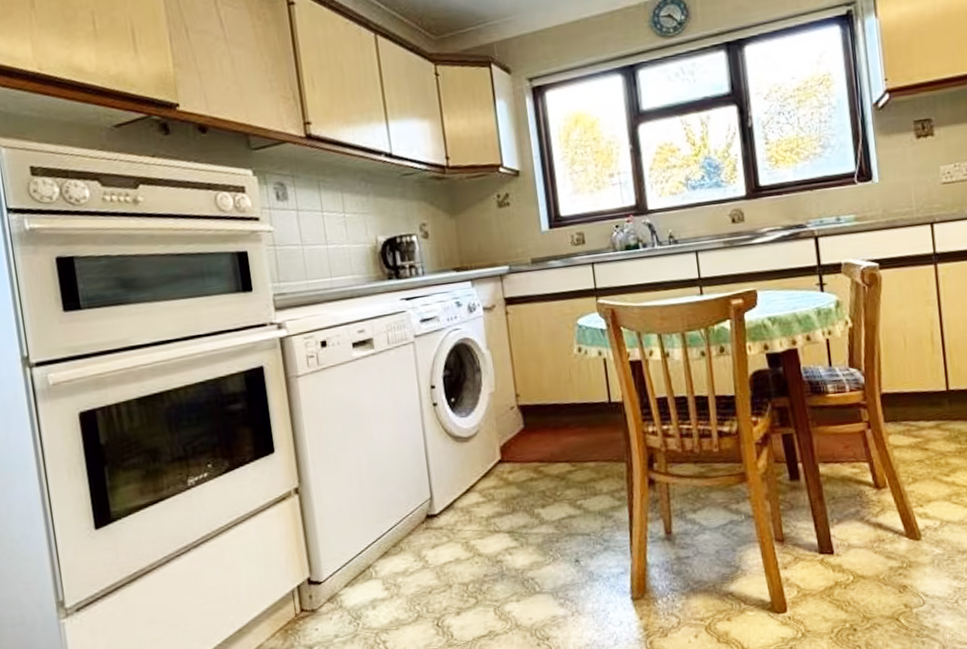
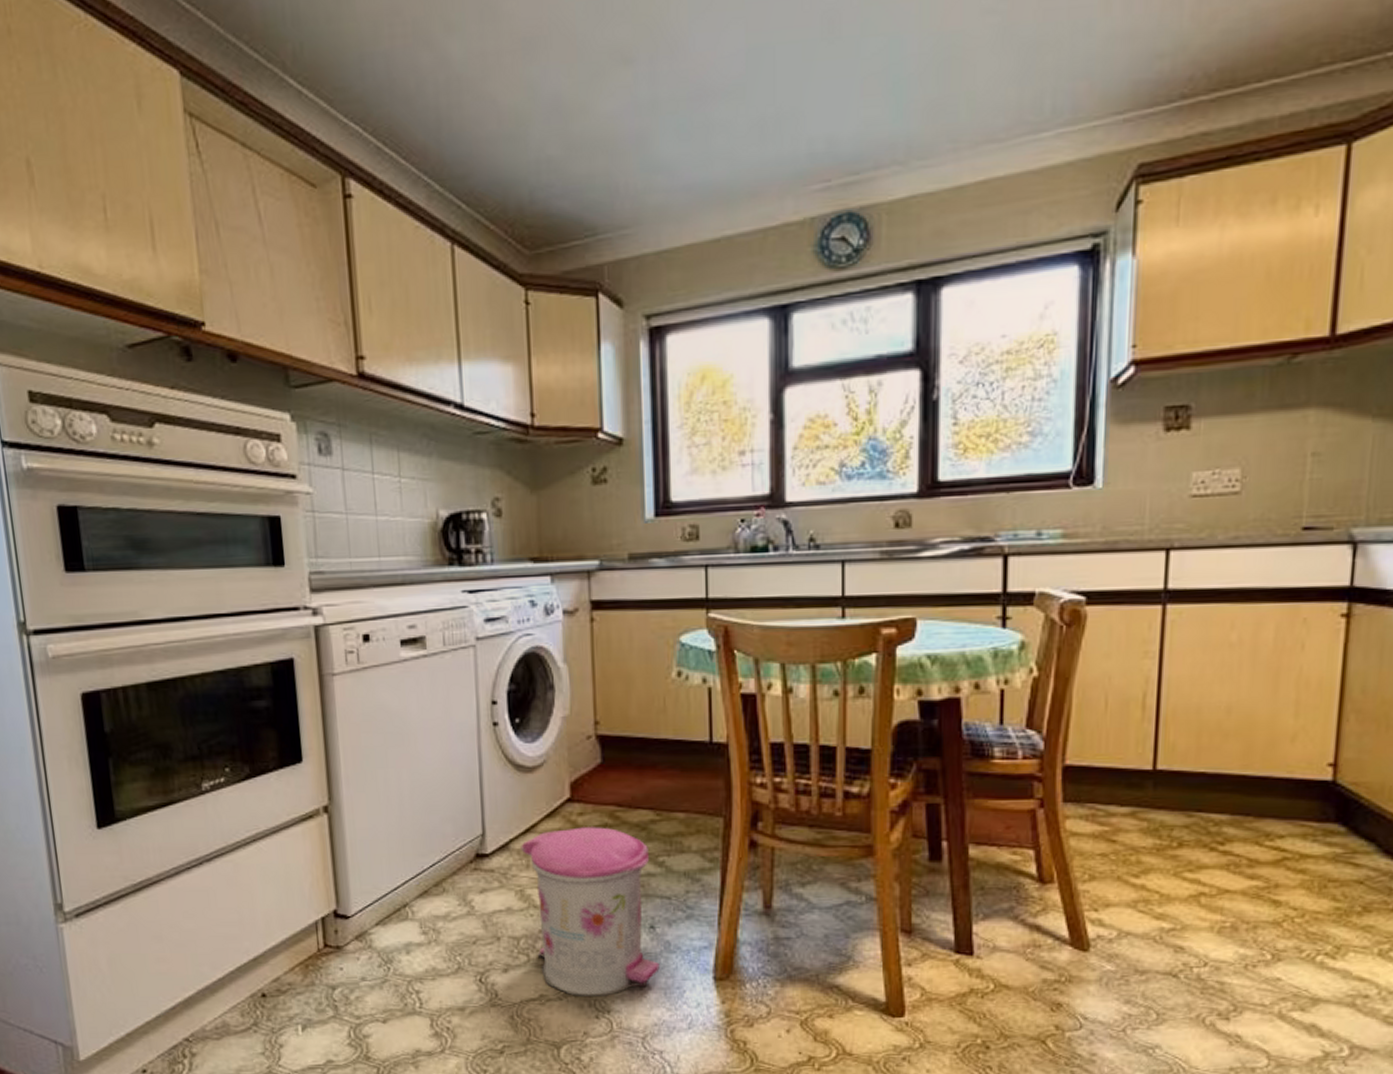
trash can: none [463,481,587,629] -> present [521,827,660,996]

